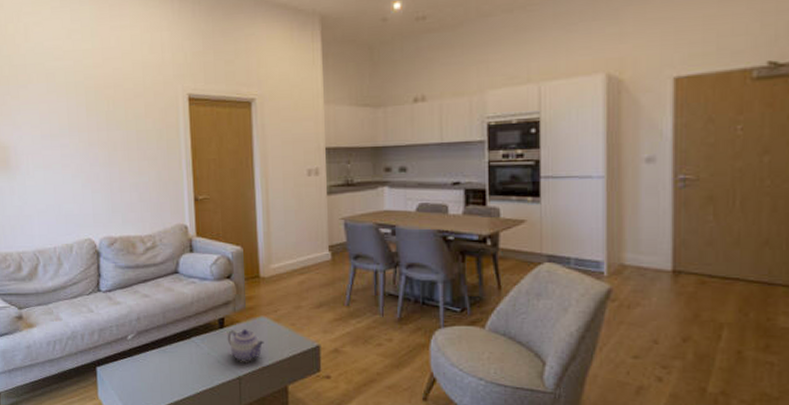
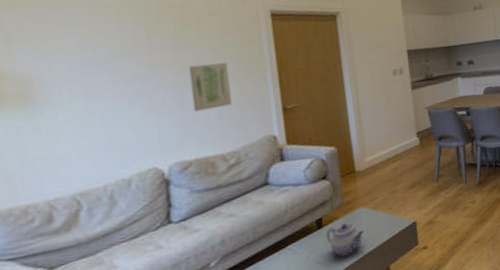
wall art: none [117,145,151,191] -> present [188,62,233,112]

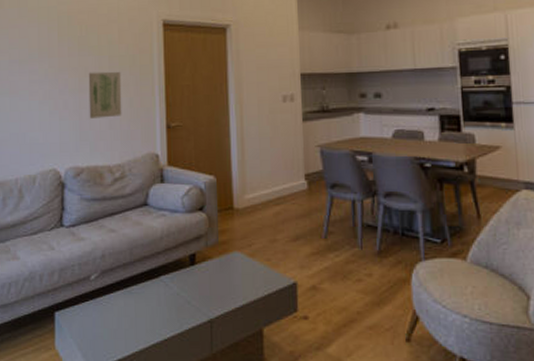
teapot: present [326,223,364,257] -> none [198,266,238,303]

